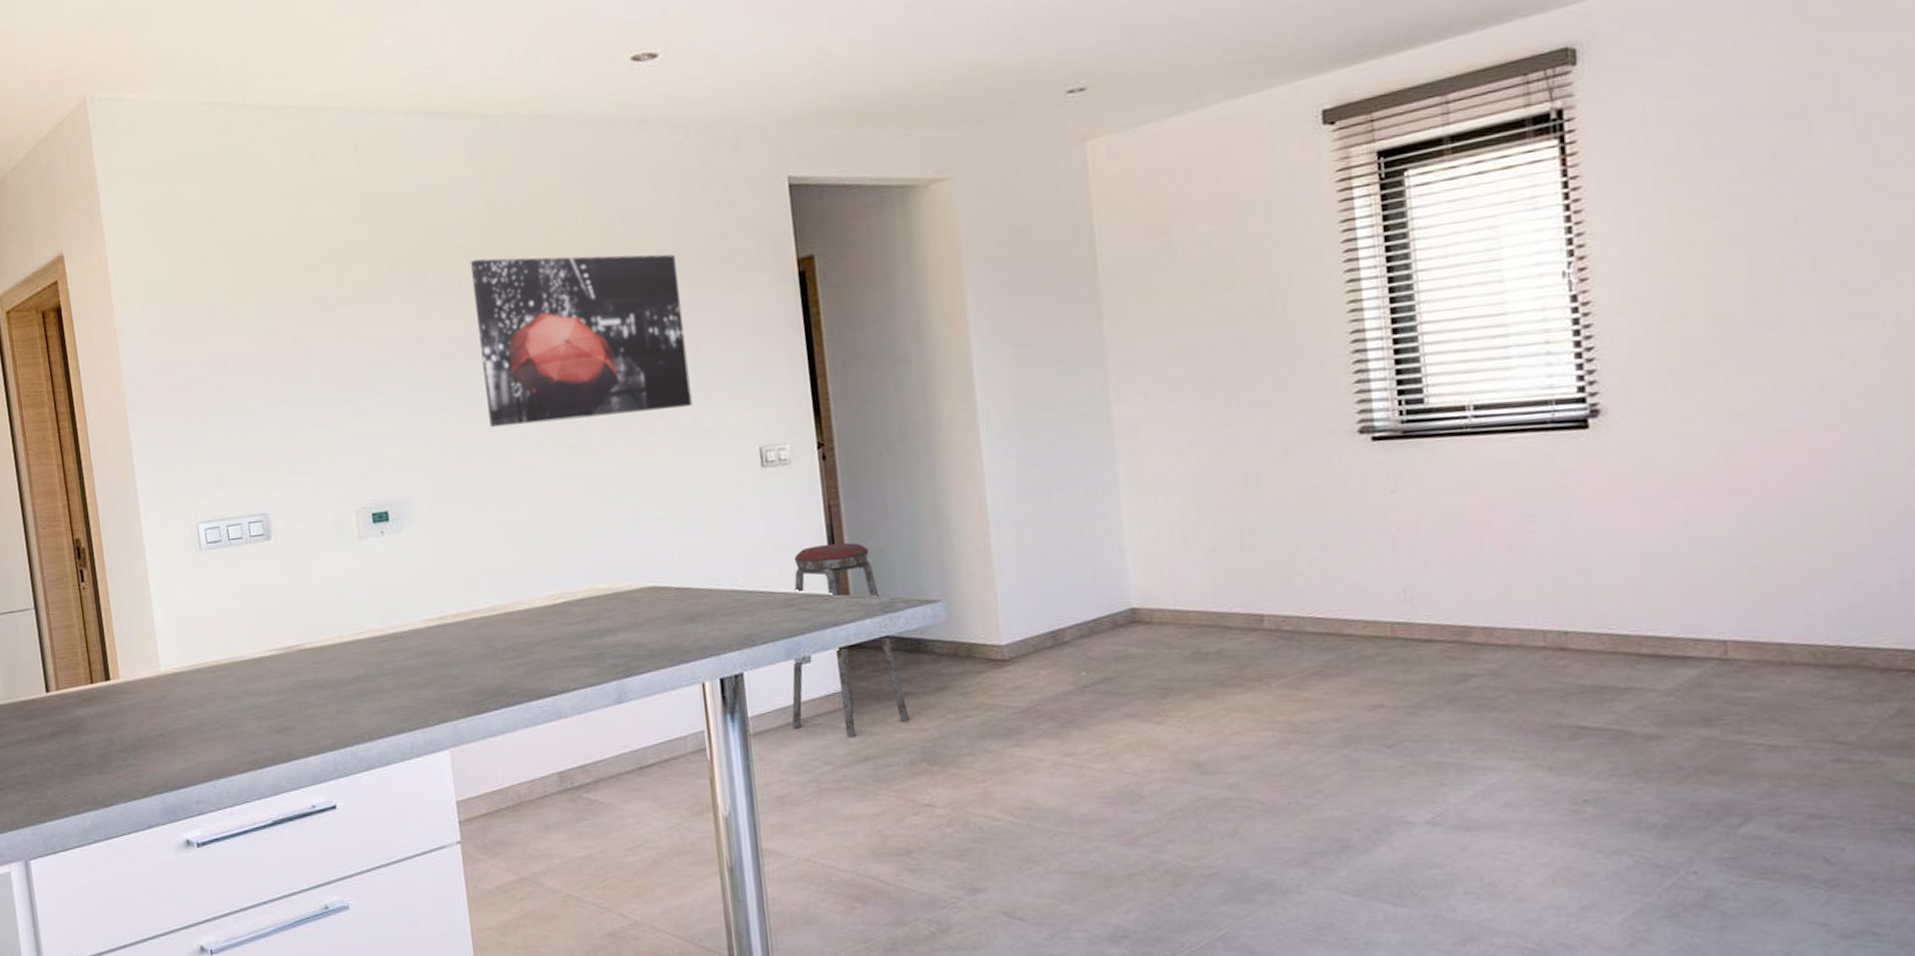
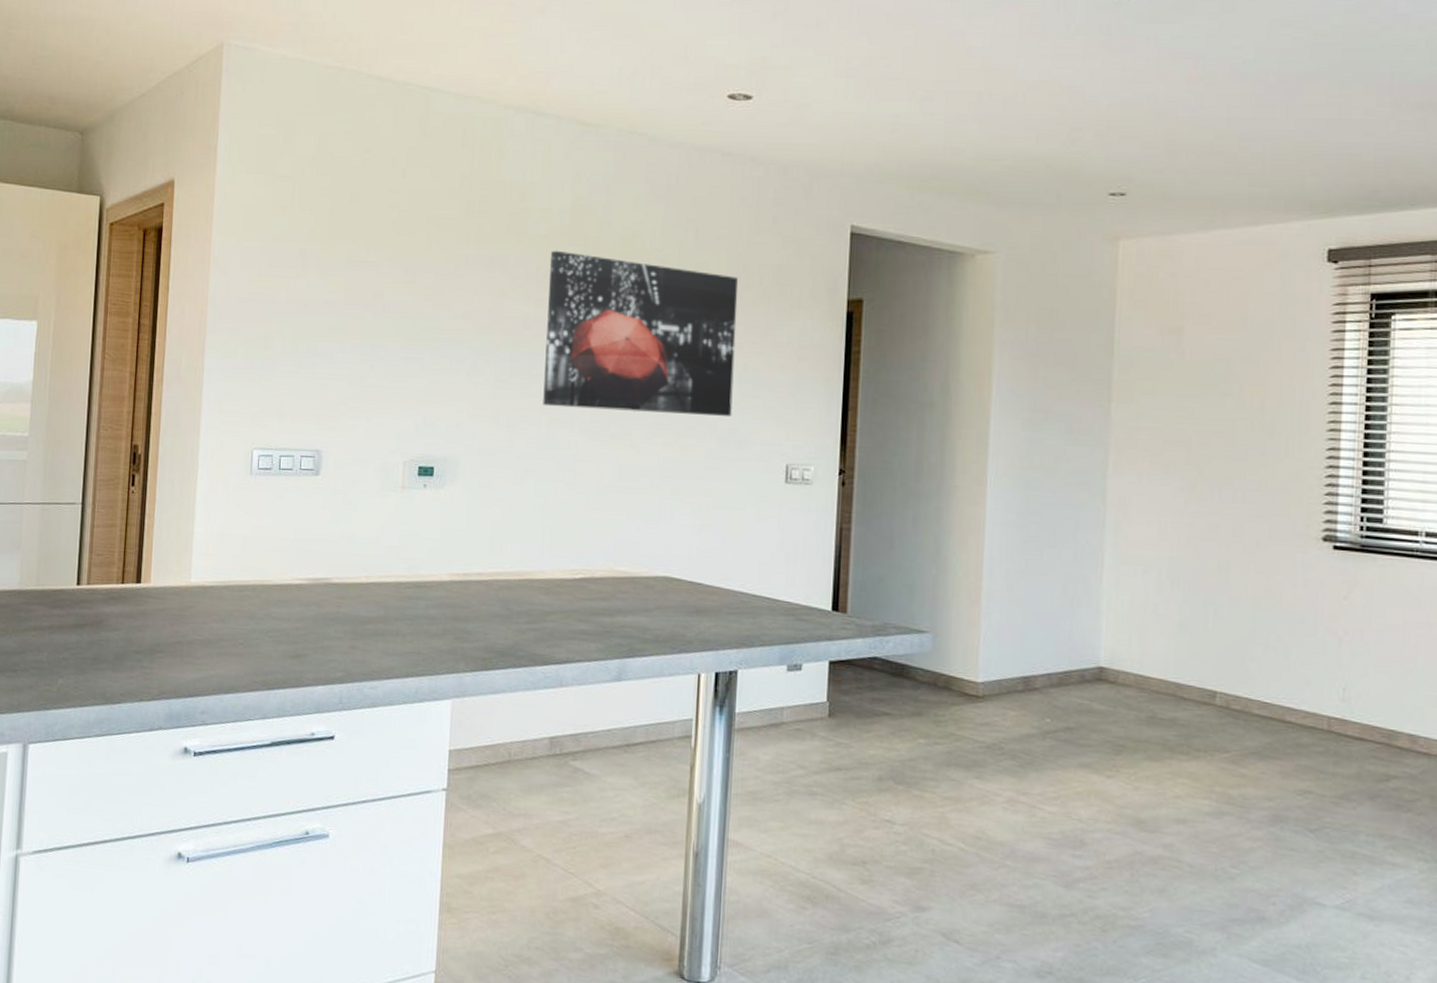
music stool: present [792,542,910,738] -> none [775,563,884,747]

